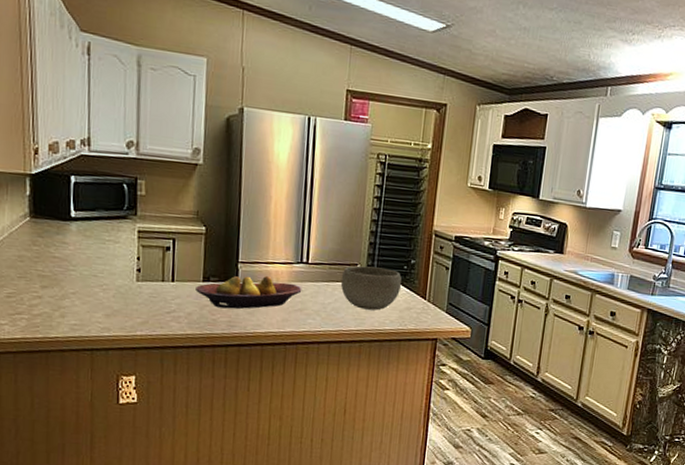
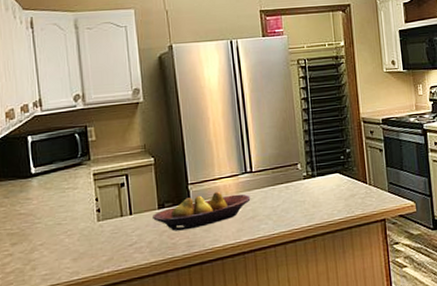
bowl: present [340,265,402,311] -> none [284,162,342,205]

